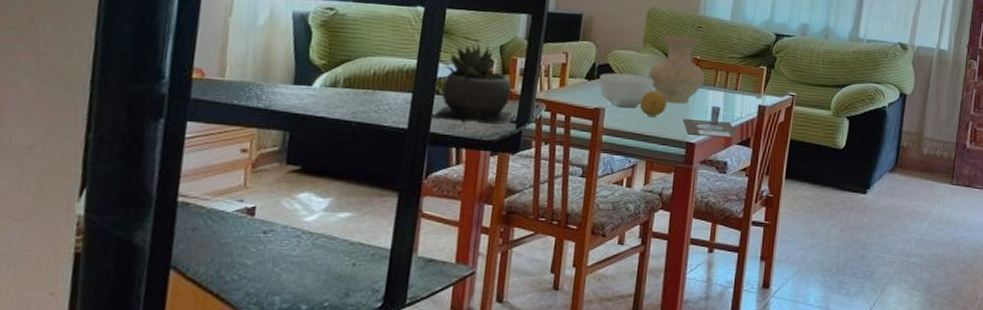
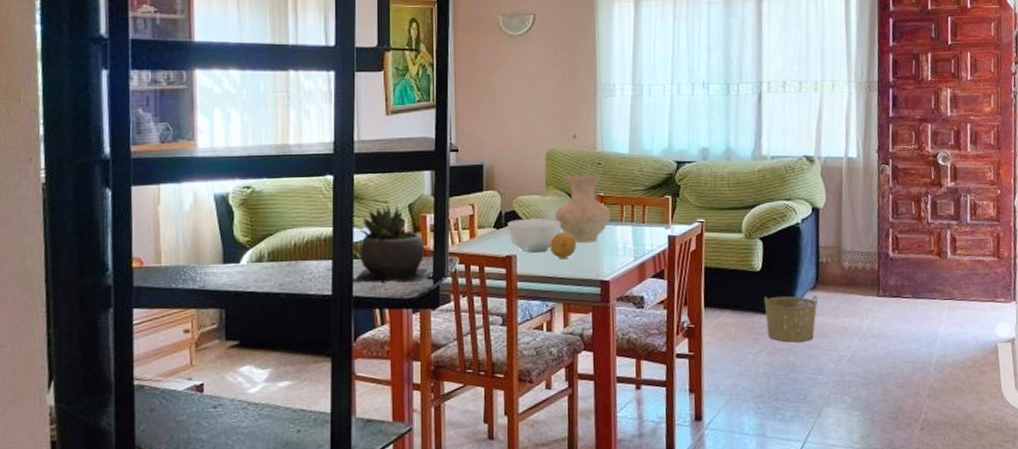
place setting: present [683,105,739,139] -> none [595,240,653,273]
basket: none [842,174,894,221] -> present [764,295,818,343]

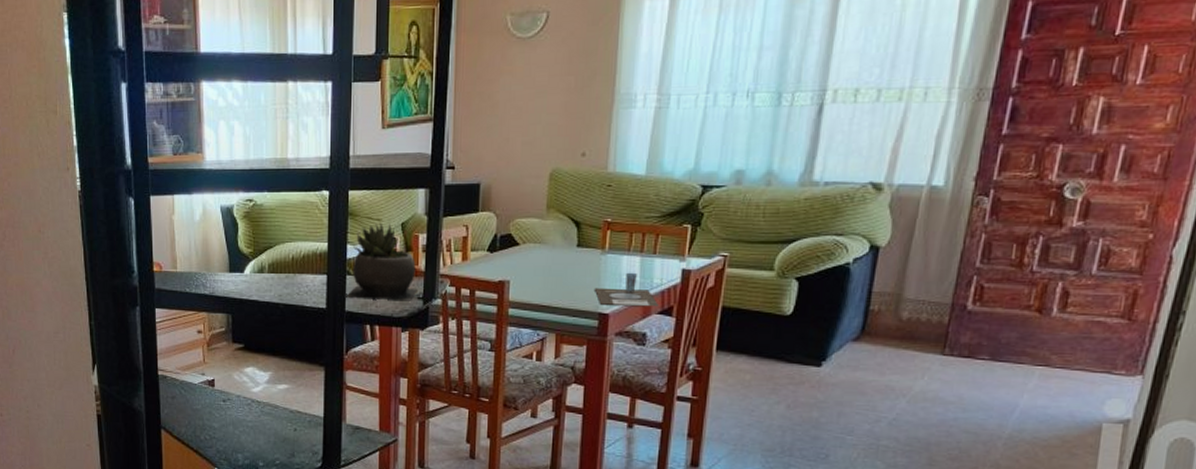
bowl: present [508,218,562,253] -> none [502,244,561,280]
fruit: present [549,231,577,258] -> none [545,258,576,287]
vase: present [555,174,611,244] -> none [554,197,617,273]
place setting: none [595,240,653,273] -> present [595,272,660,307]
basket: present [764,295,818,343] -> none [789,344,860,398]

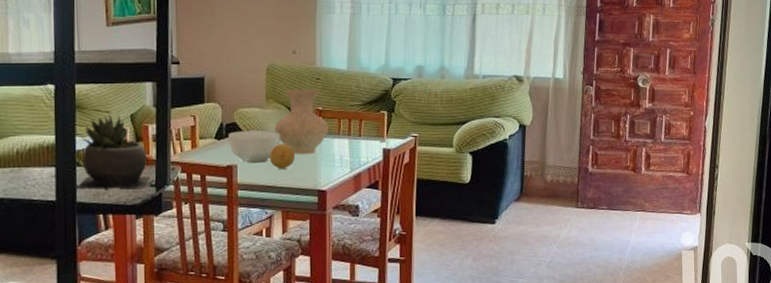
bowl: none [502,244,561,280] -> present [229,130,281,163]
fruit: none [545,258,576,287] -> present [269,143,296,169]
vase: none [554,197,617,273] -> present [274,89,329,155]
place setting: present [595,272,660,307] -> none [313,153,368,183]

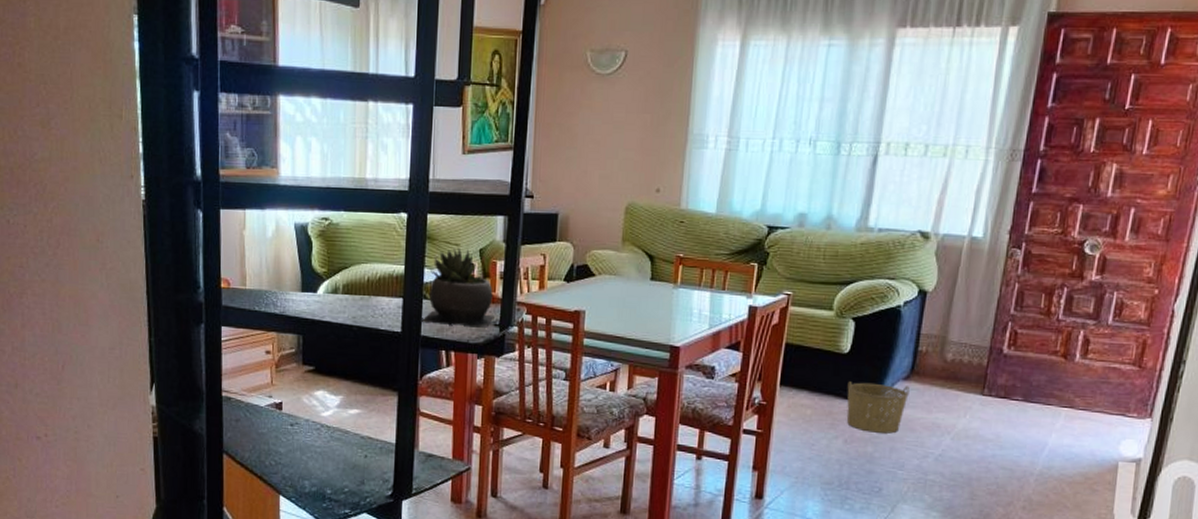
bowl: present [229,130,281,163] -> none [578,274,635,311]
fruit: present [269,143,296,169] -> none [620,290,650,319]
vase: present [274,89,329,155] -> none [628,231,689,306]
basket: none [471,206,521,249] -> present [846,381,910,434]

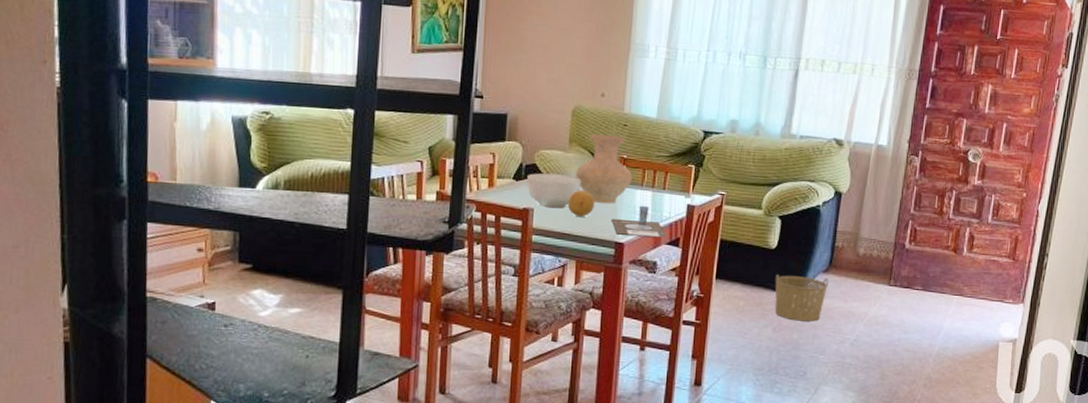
succulent plant: present [422,247,495,328] -> none [368,145,444,225]
bowl: none [578,274,635,311] -> present [527,173,582,209]
fruit: none [620,290,650,319] -> present [567,189,595,217]
vase: none [628,231,689,306] -> present [575,133,632,205]
place setting: none [667,306,728,342] -> present [612,205,668,238]

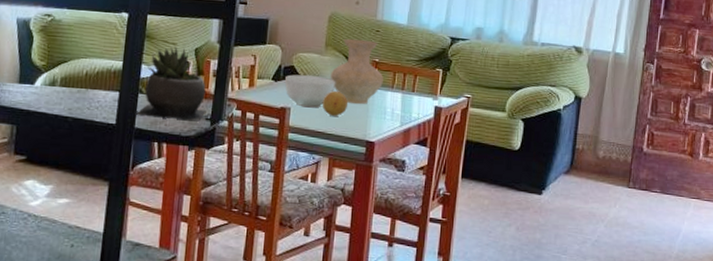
succulent plant: none [368,145,444,225] -> present [136,46,206,122]
place setting: present [612,205,668,238] -> none [364,106,417,138]
basket: present [774,274,829,322] -> none [518,175,570,222]

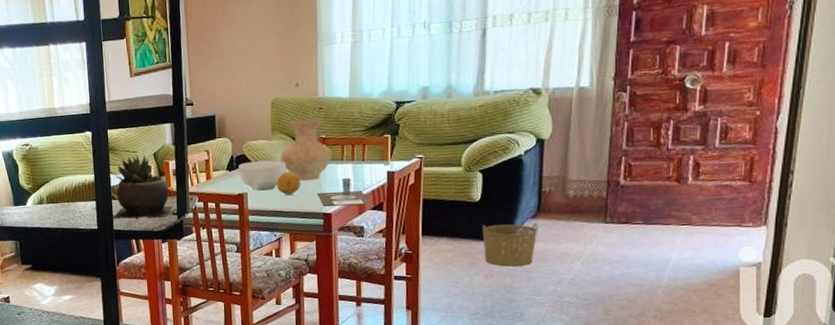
place setting: none [364,106,417,138] -> present [318,177,372,206]
basket: none [518,175,570,222] -> present [482,223,538,267]

